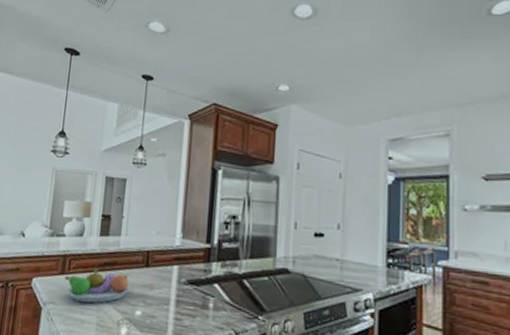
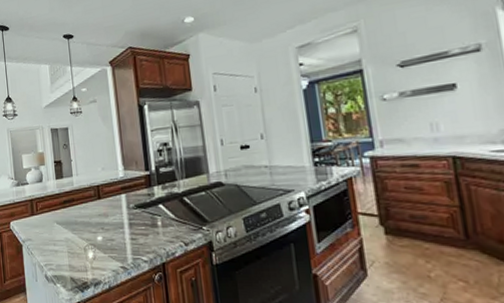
fruit bowl: present [65,268,131,303] -> none [35,206,89,236]

